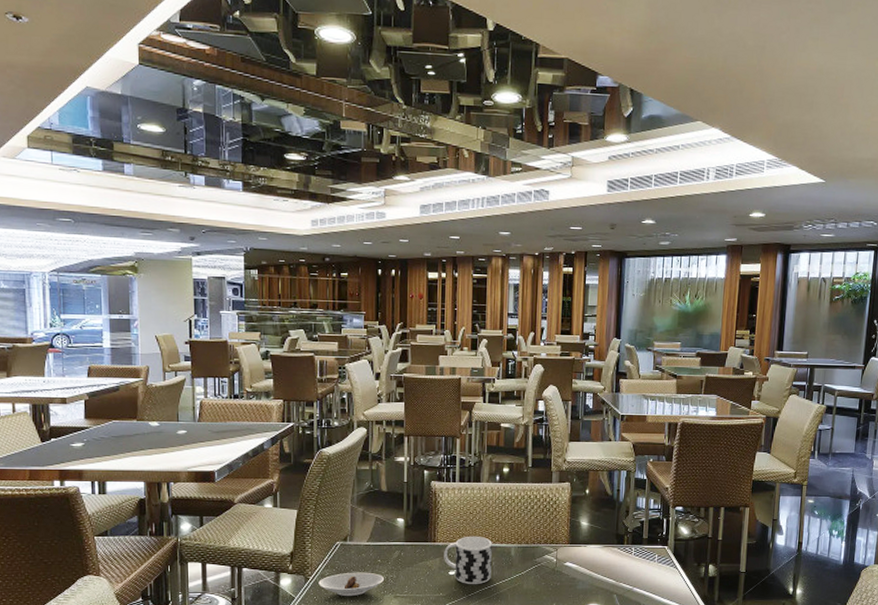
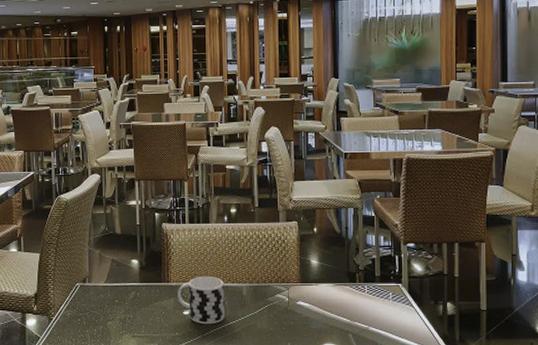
saucer: present [318,572,384,597] -> none [61,312,122,337]

